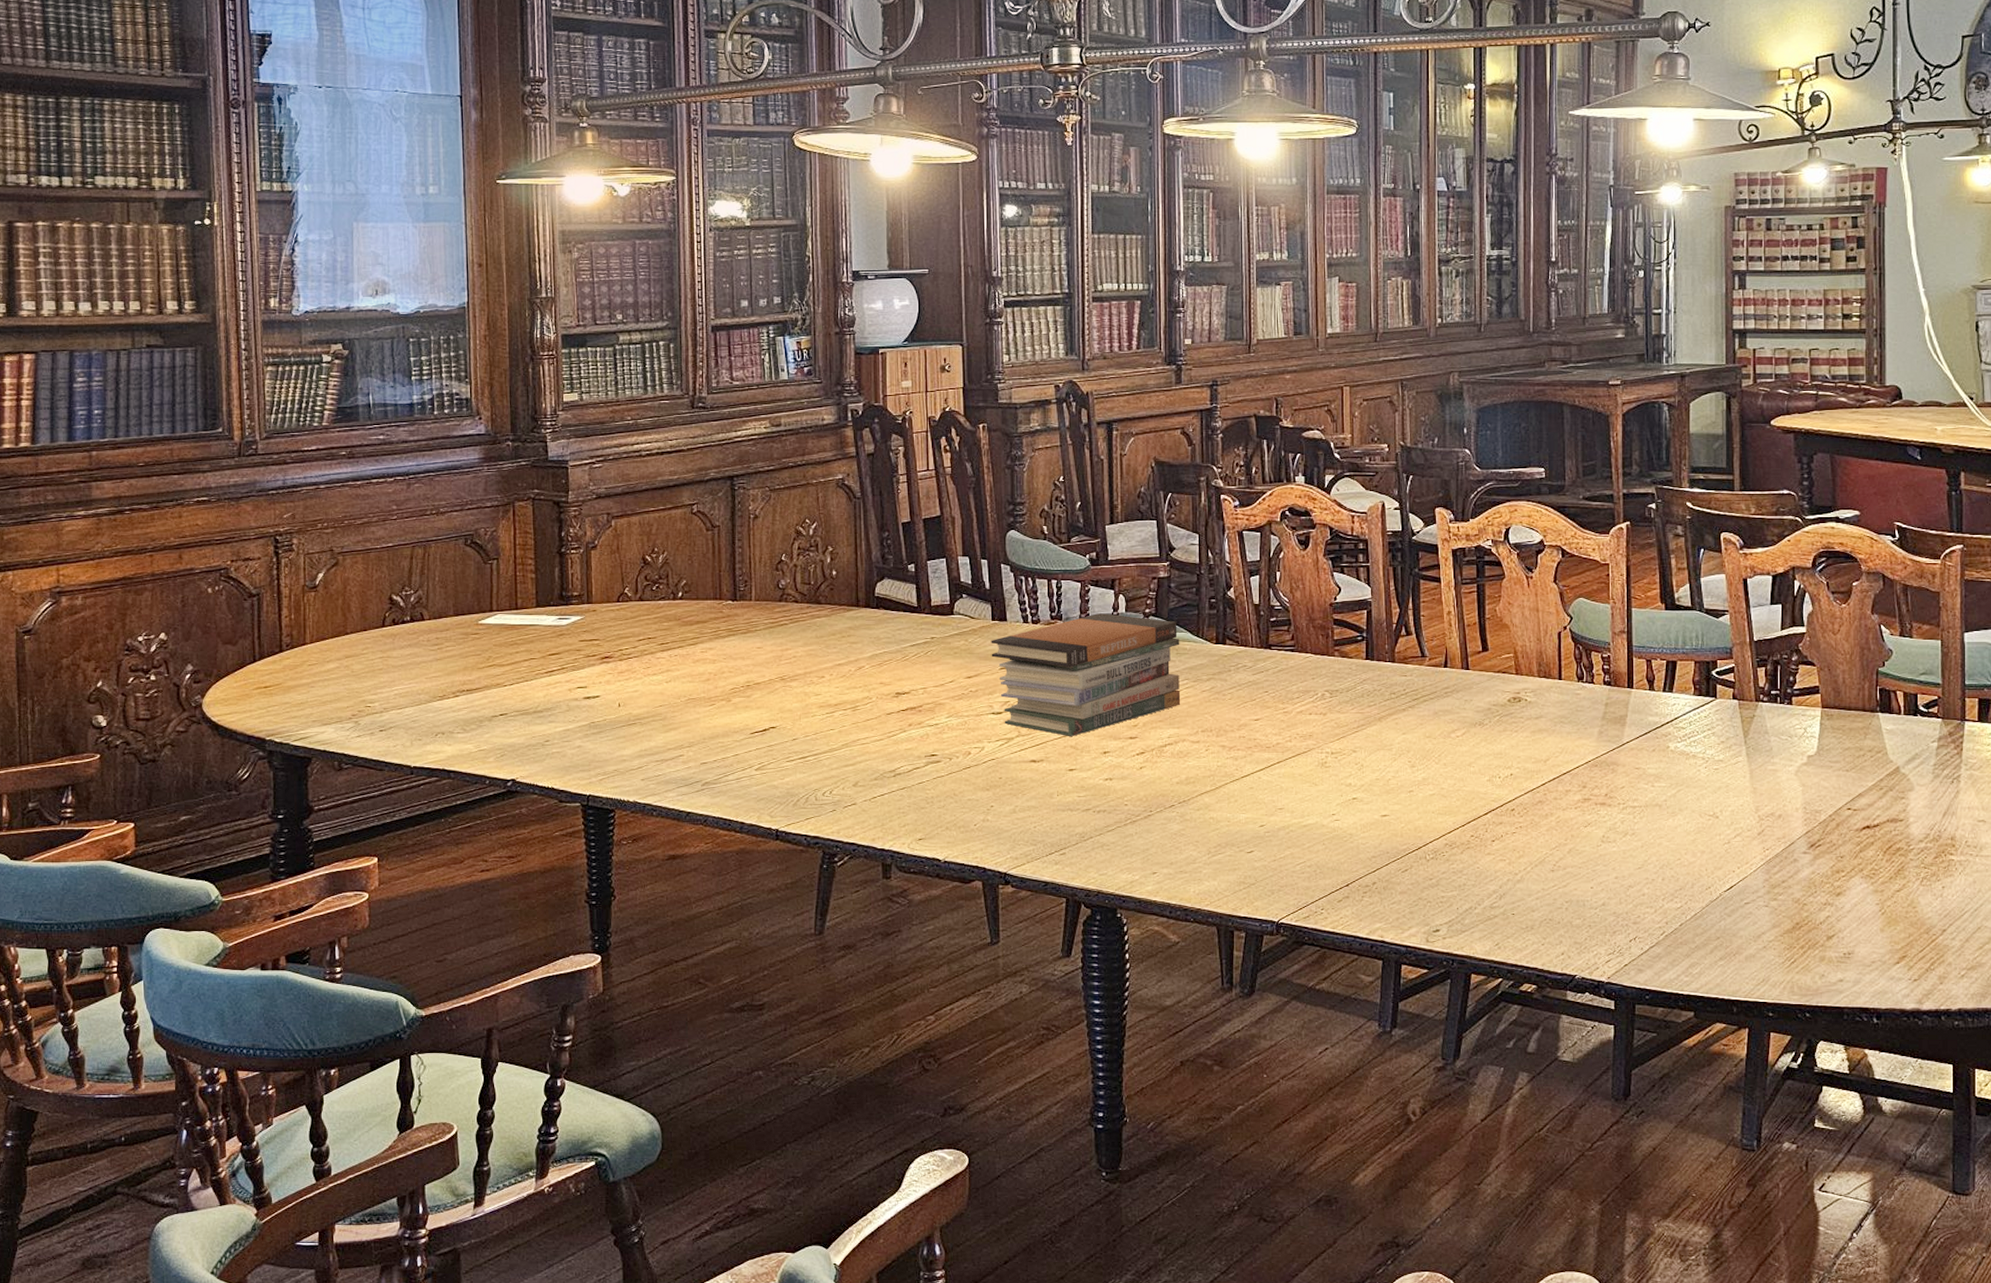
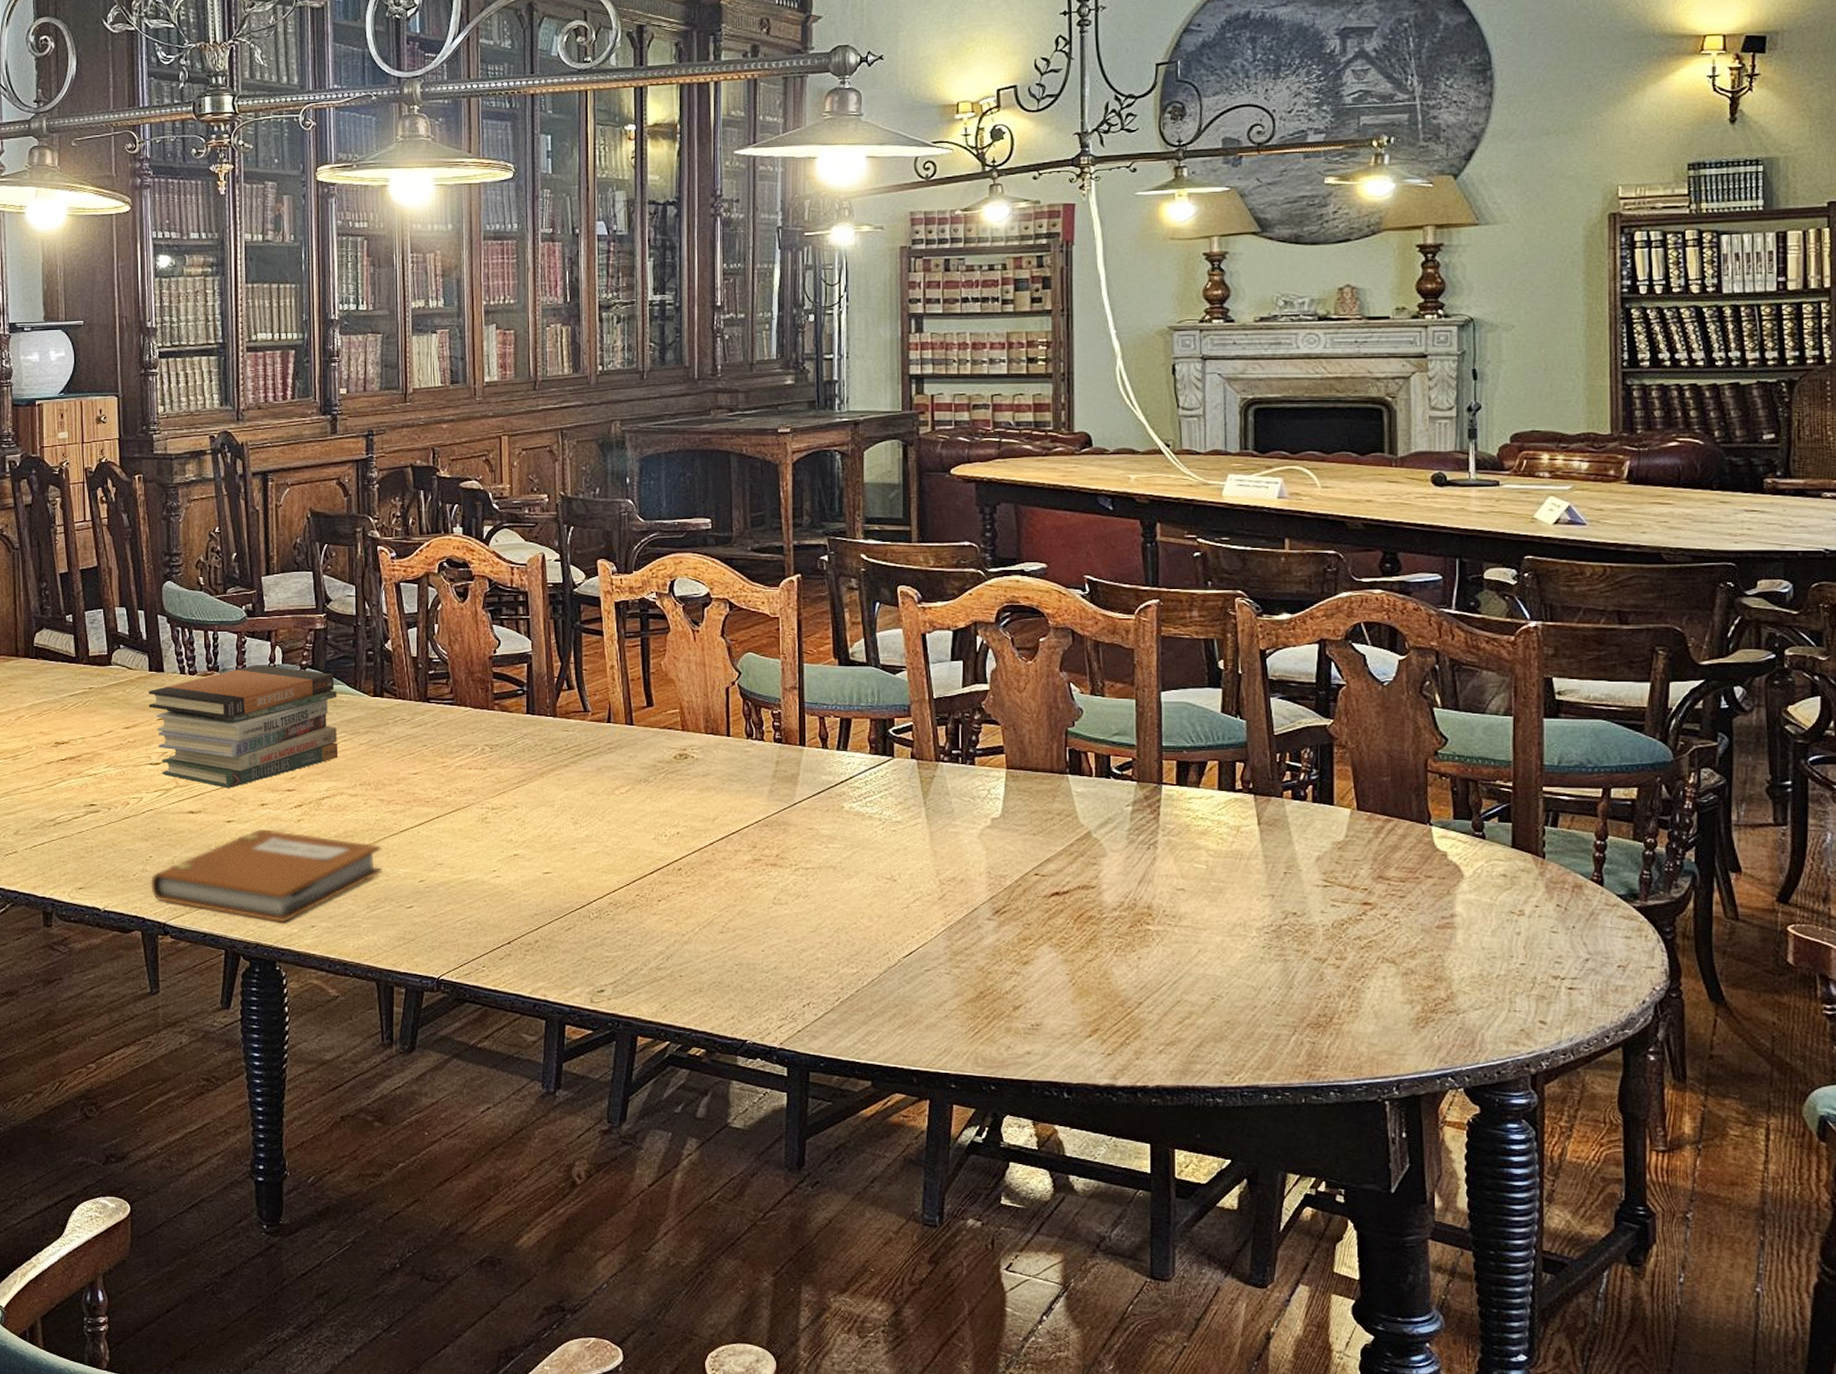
notebook: none [992,776,1223,870] -> present [151,828,382,923]

